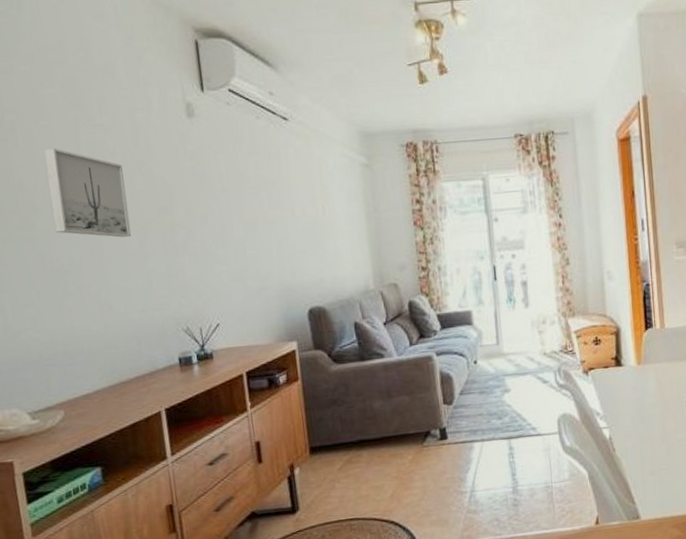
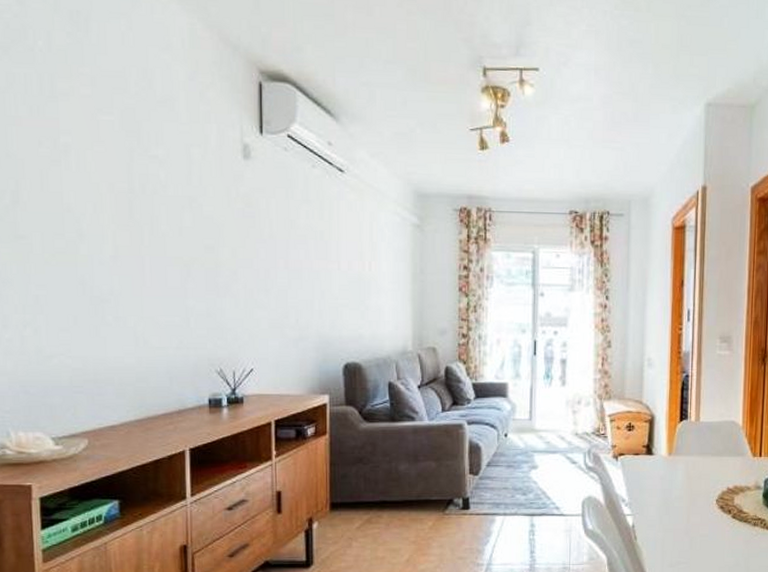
wall art: present [44,148,132,238] -> none [96,175,175,272]

